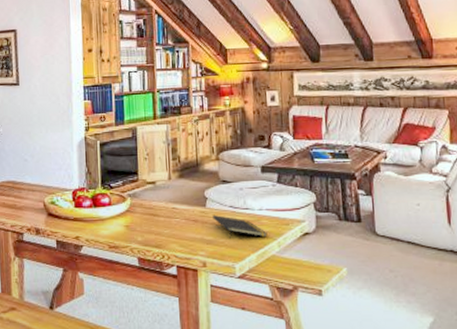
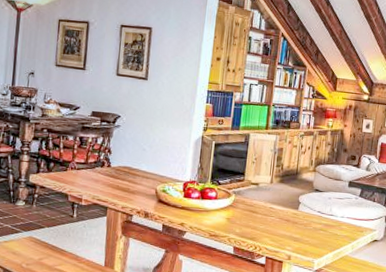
notepad: present [213,215,268,238] -> none [302,218,345,240]

